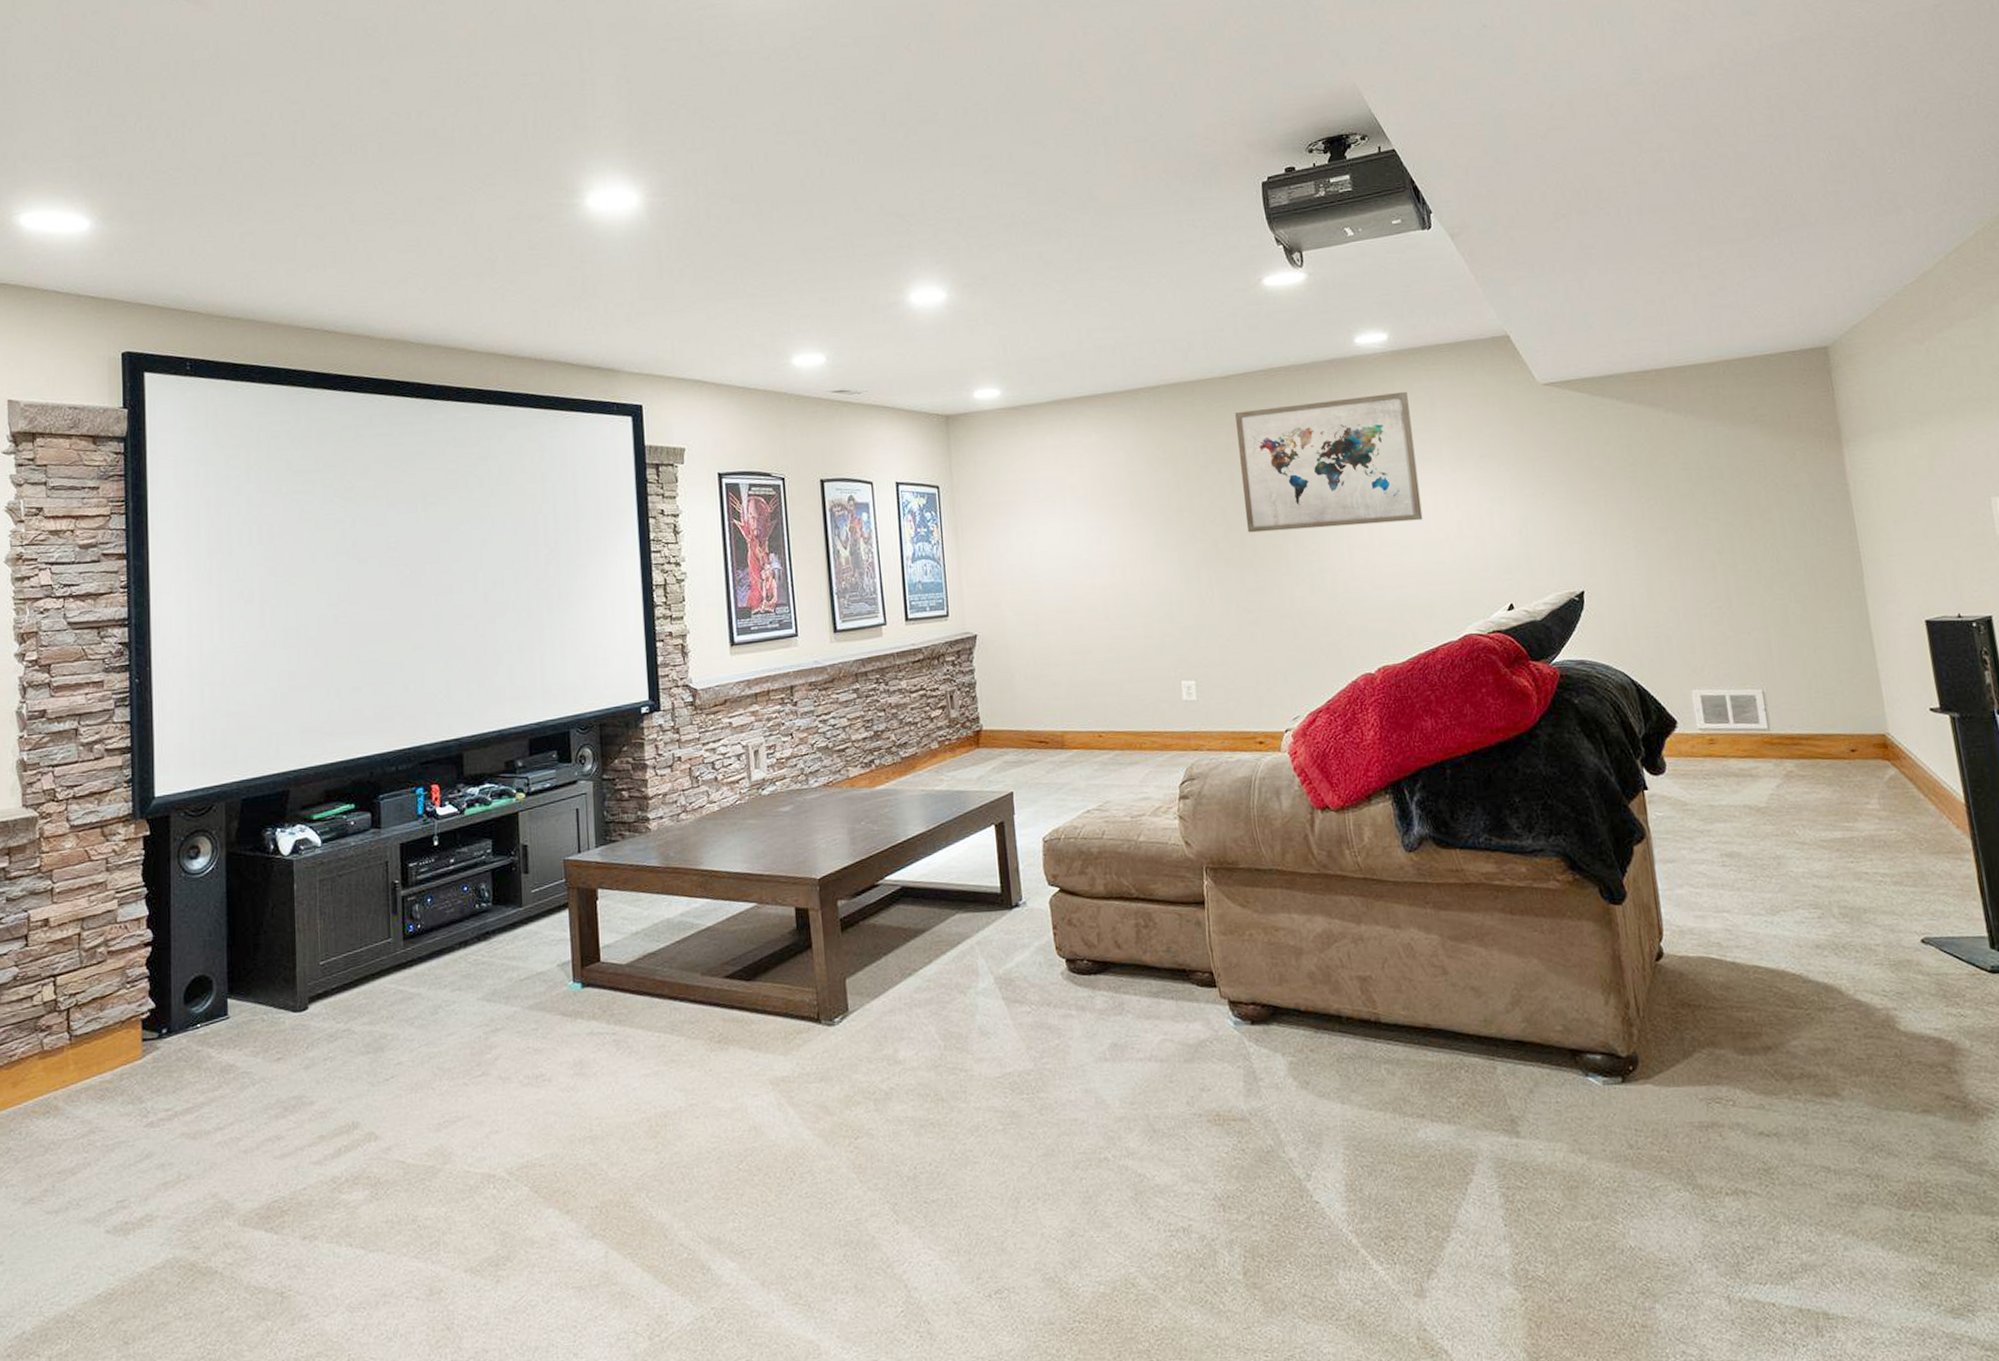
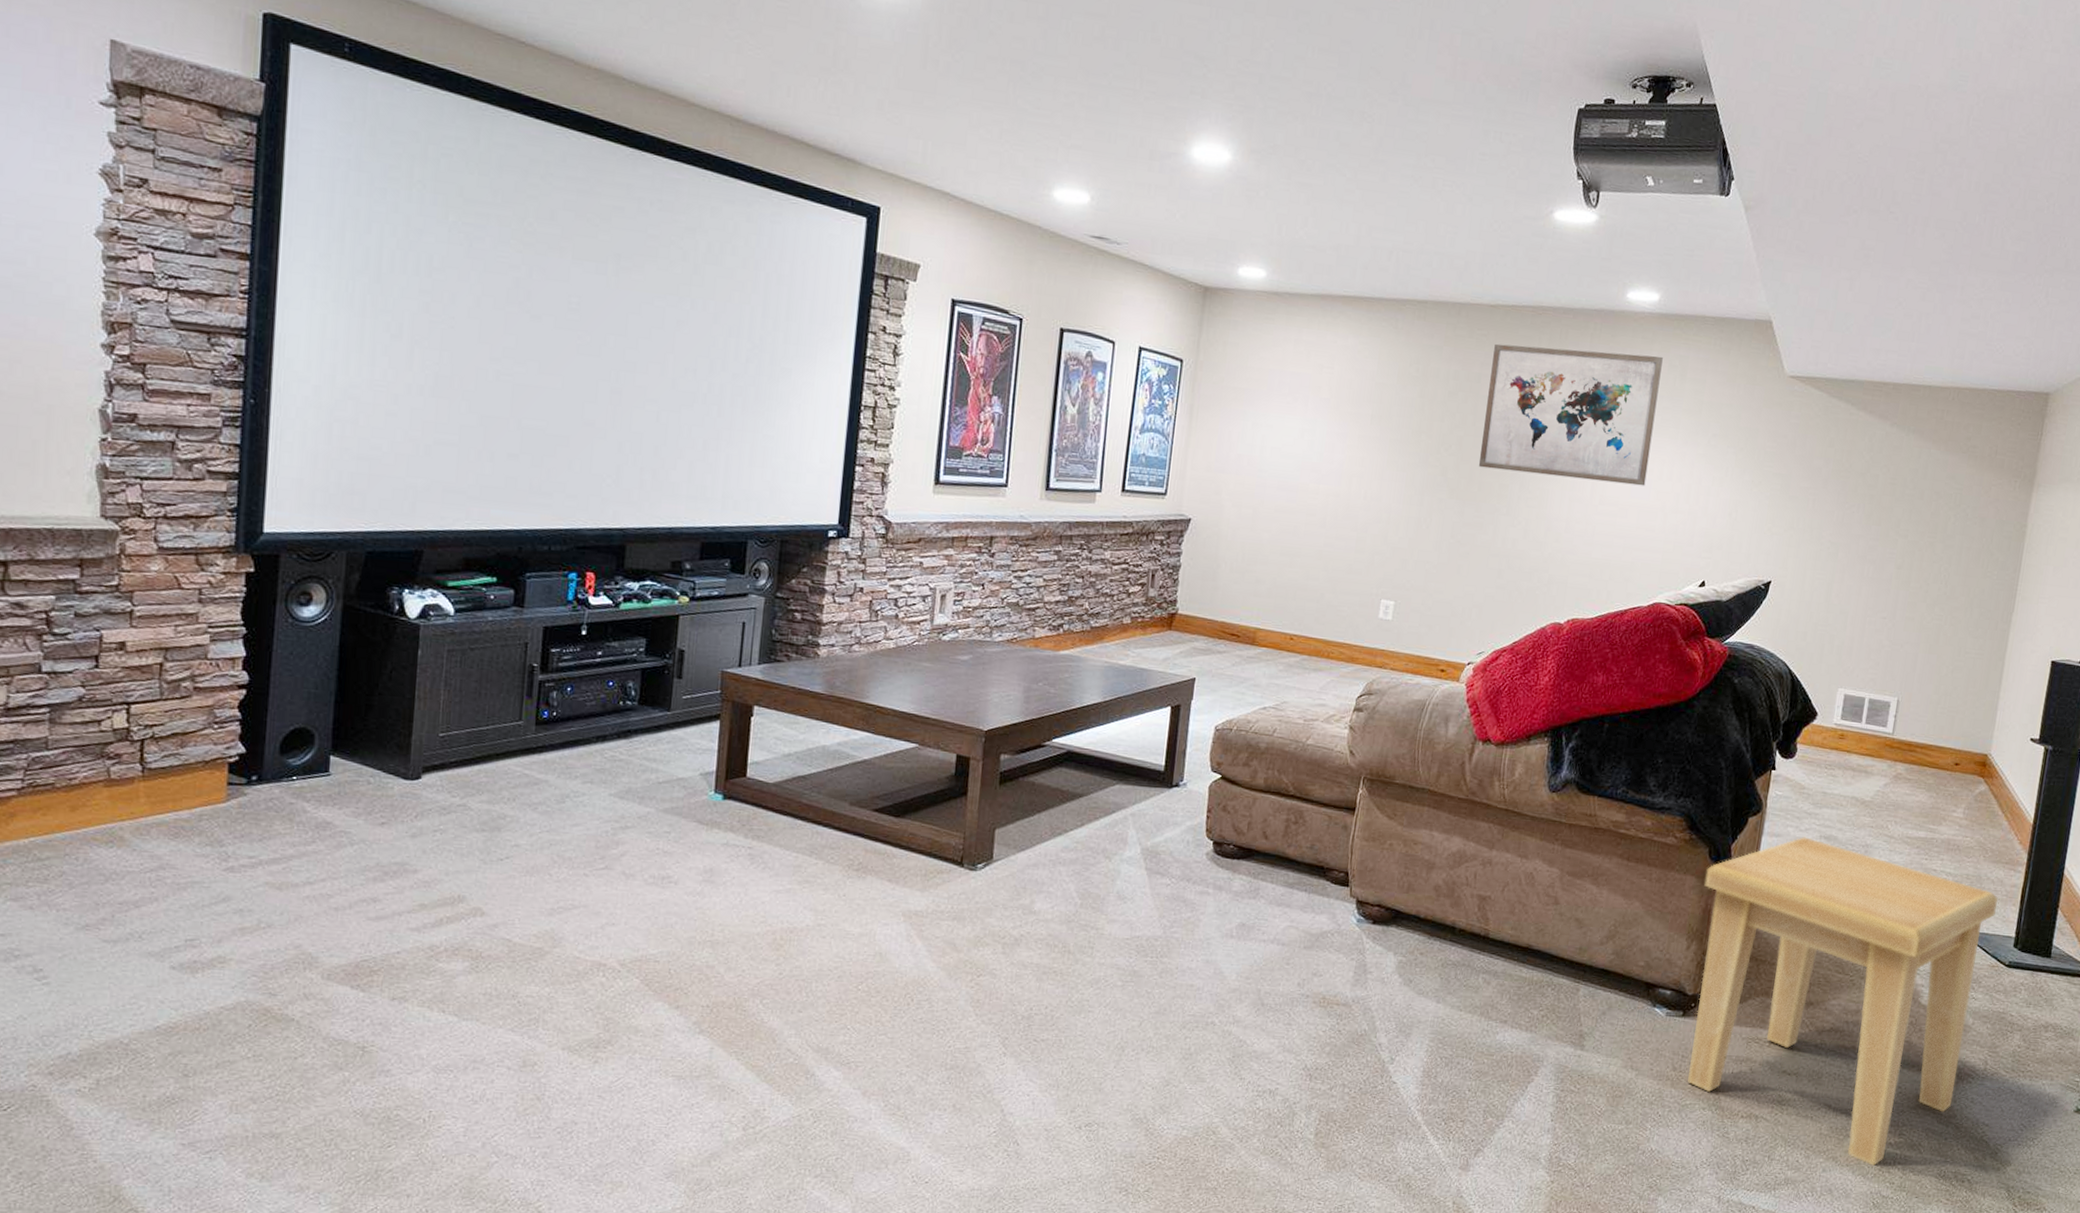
side table: none [1602,858,1977,1236] -> present [1688,837,1998,1166]

